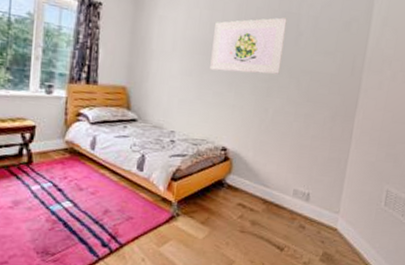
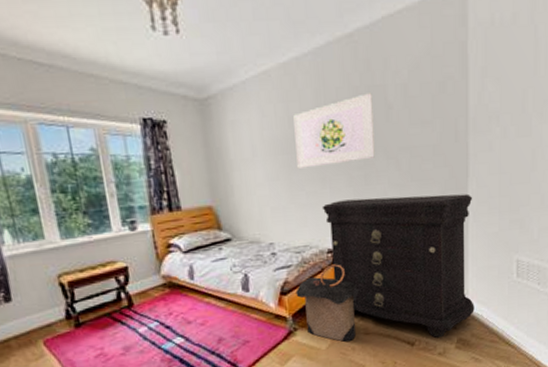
laundry hamper: none [185,161,244,237] -> present [295,264,360,342]
dresser: none [222,105,357,249] -> present [322,193,474,338]

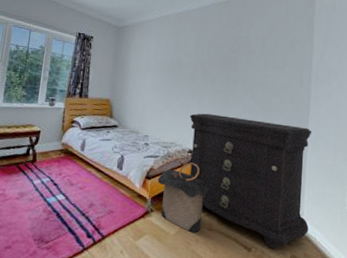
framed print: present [293,93,375,169] -> none [176,41,239,87]

